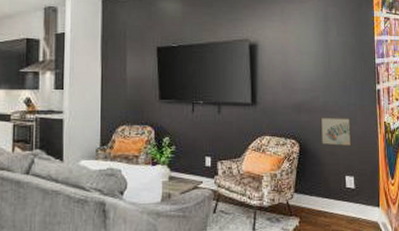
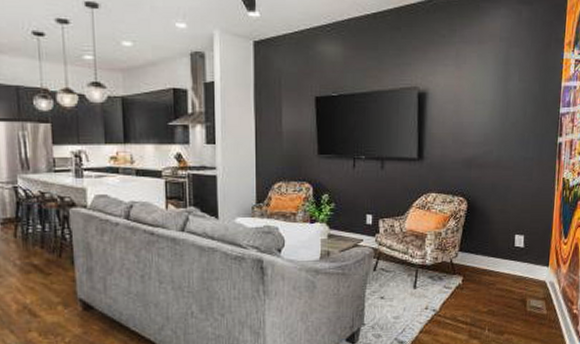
wall art: present [320,117,352,147] -> none [491,173,527,205]

